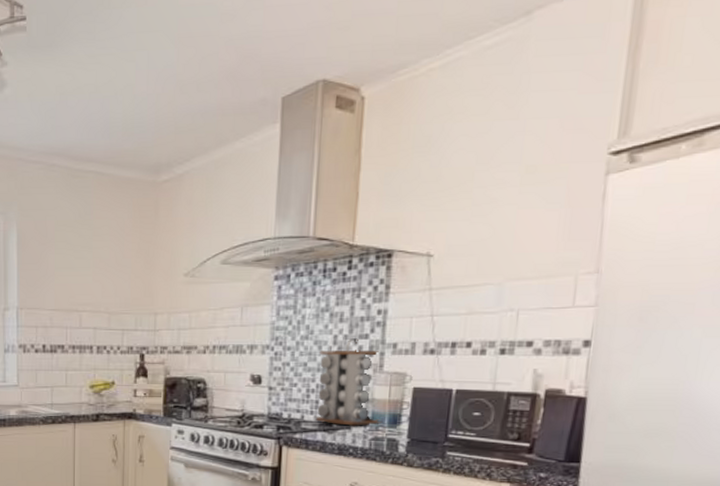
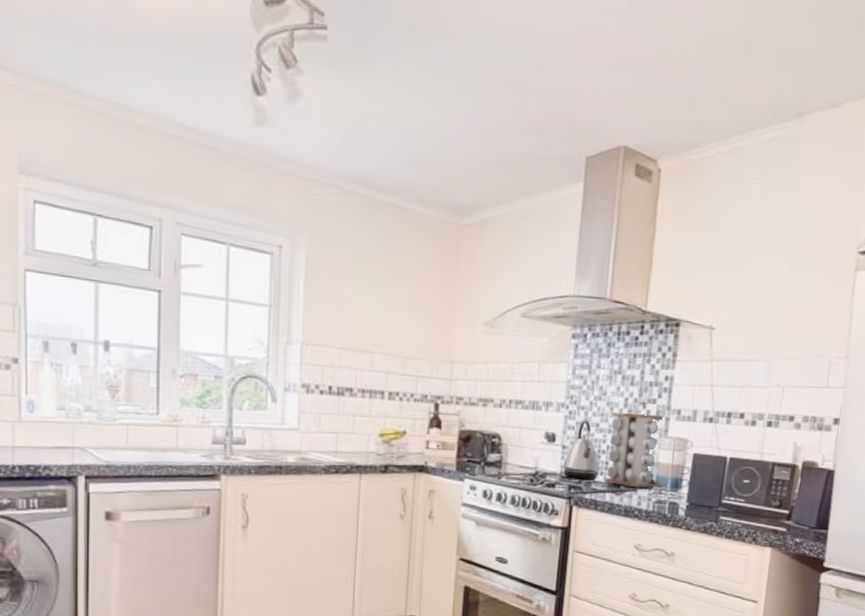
kettle: none [270,359,311,420] -> present [563,419,601,481]

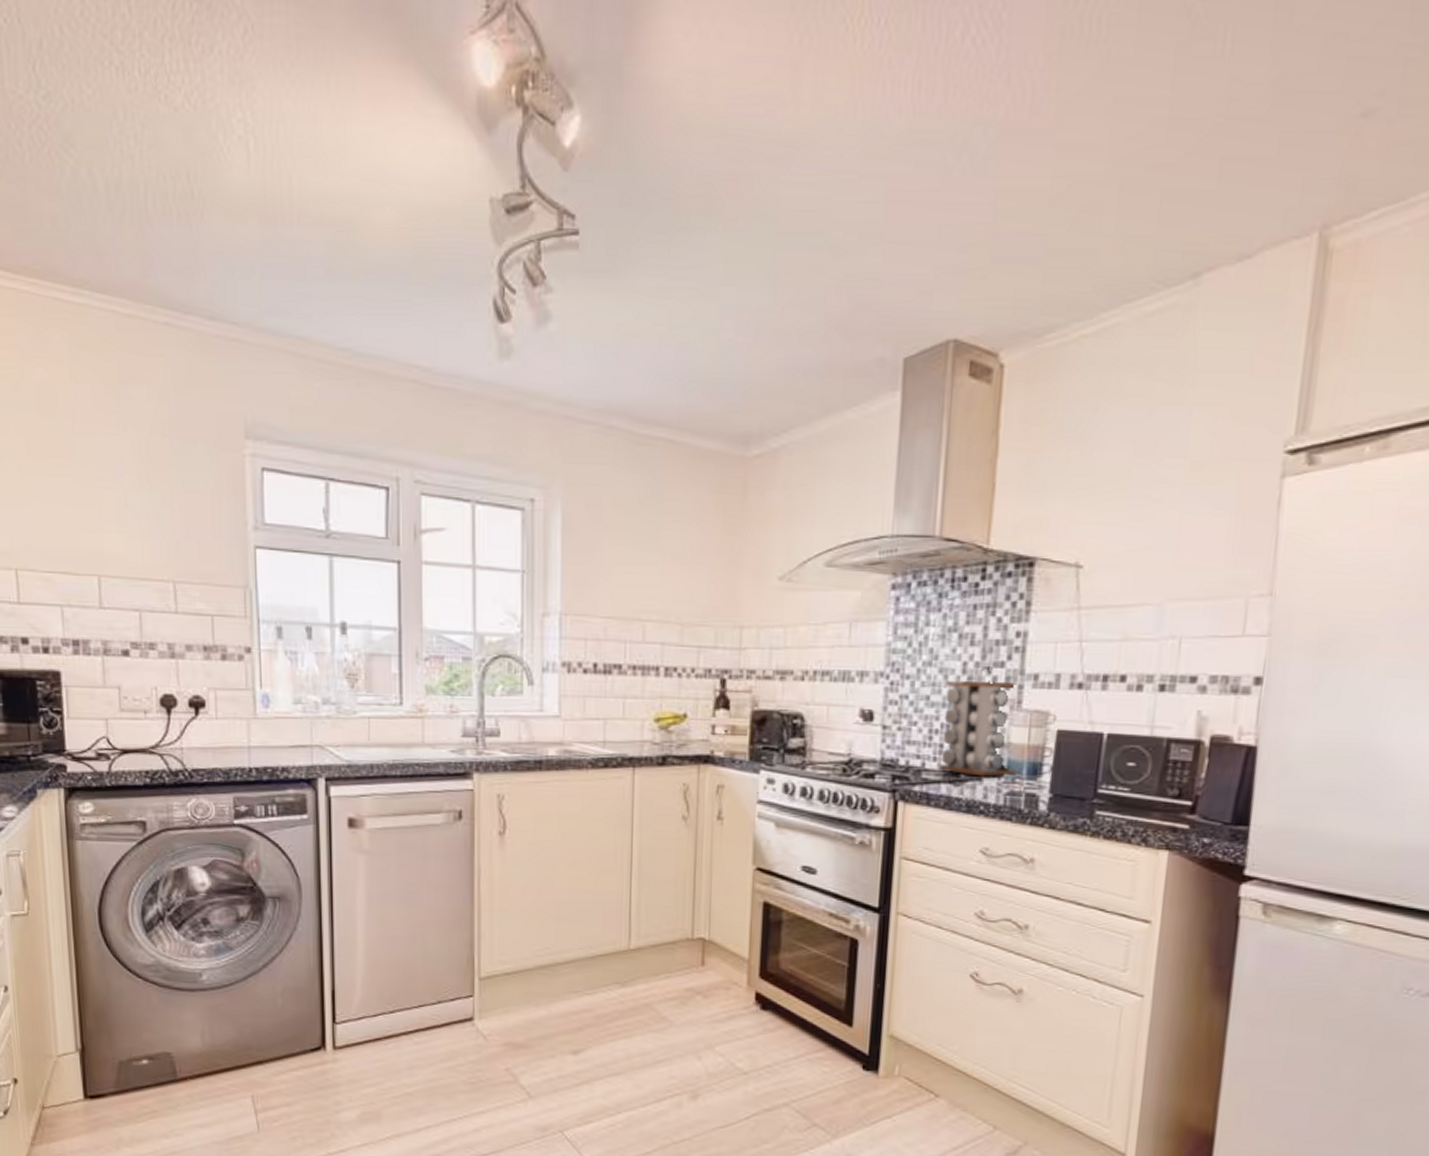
kettle: present [563,419,601,481] -> none [884,691,934,768]

